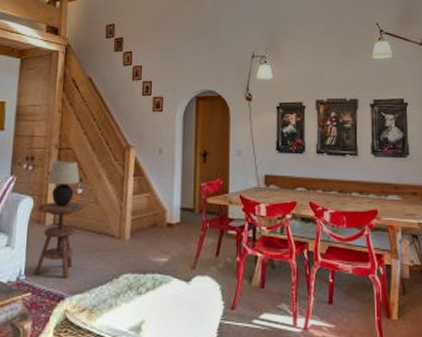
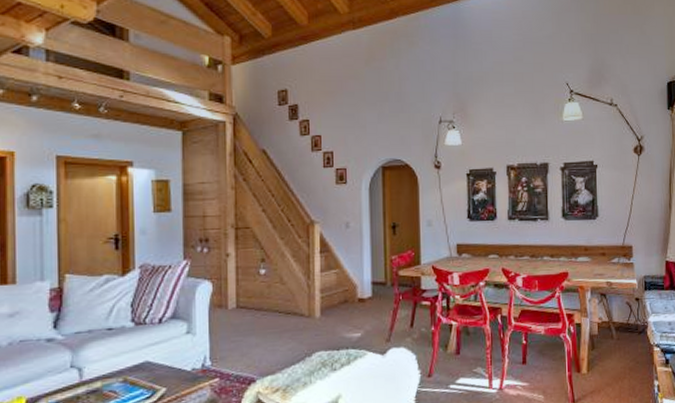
side table: present [34,202,85,279] -> none [217,283,269,361]
table lamp: present [47,160,80,207] -> none [226,240,262,290]

